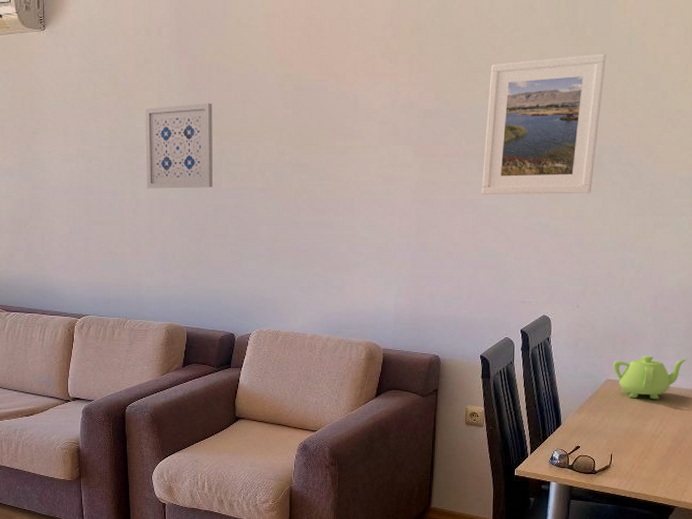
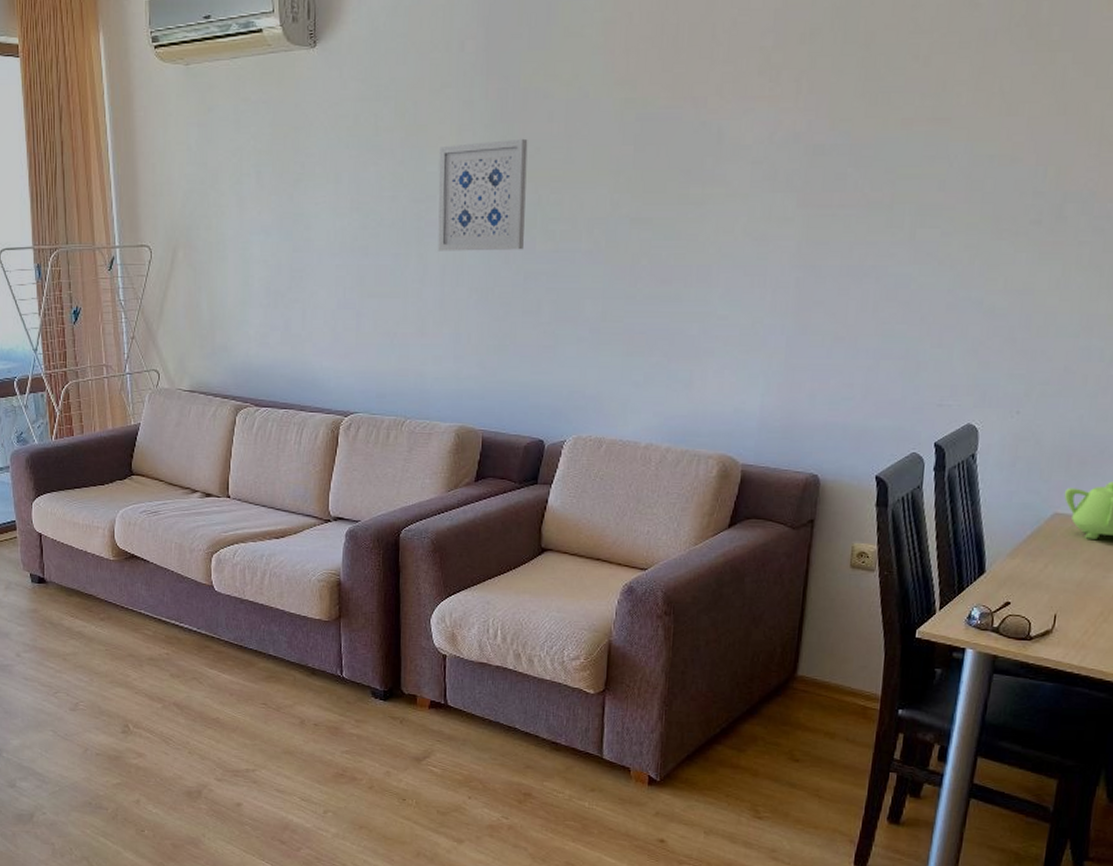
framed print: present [482,53,607,194] -> none [889,63,1080,259]

